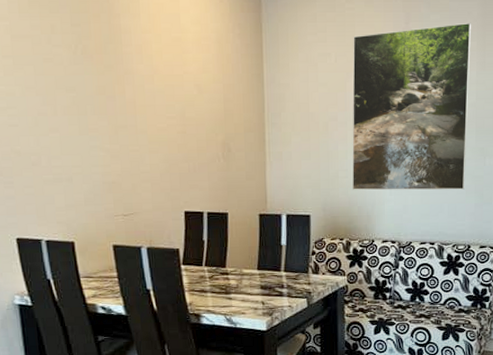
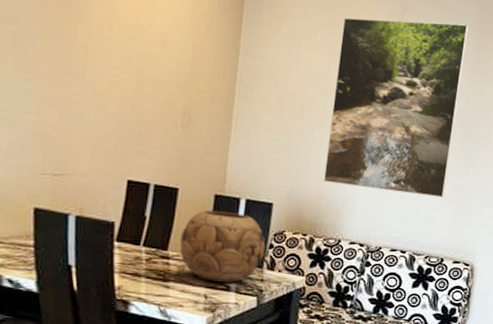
decorative bowl: none [235,228,309,290] -> present [179,210,266,283]

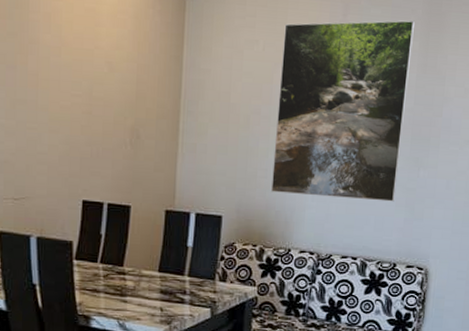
decorative bowl: present [179,210,266,283] -> none [134,226,217,296]

